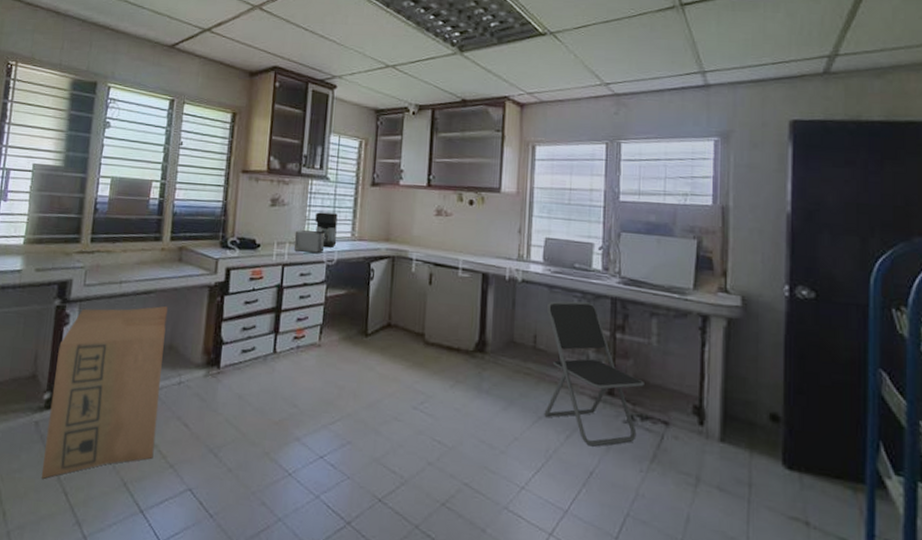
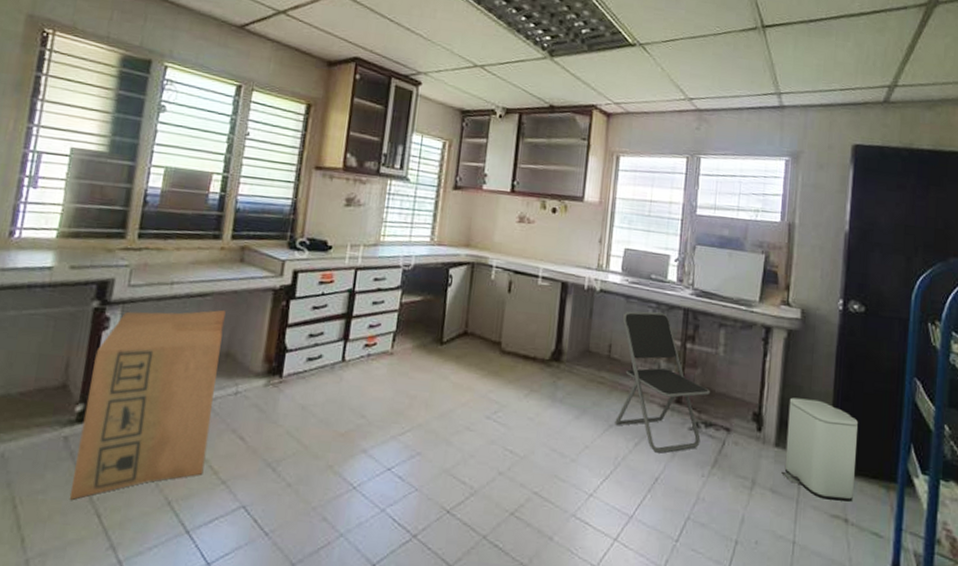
toaster: present [293,230,326,254] -> none [368,232,403,258]
coffee maker: present [315,212,338,248] -> none [392,214,417,252]
pedal bin: none [729,390,816,503] -> present [781,397,859,502]

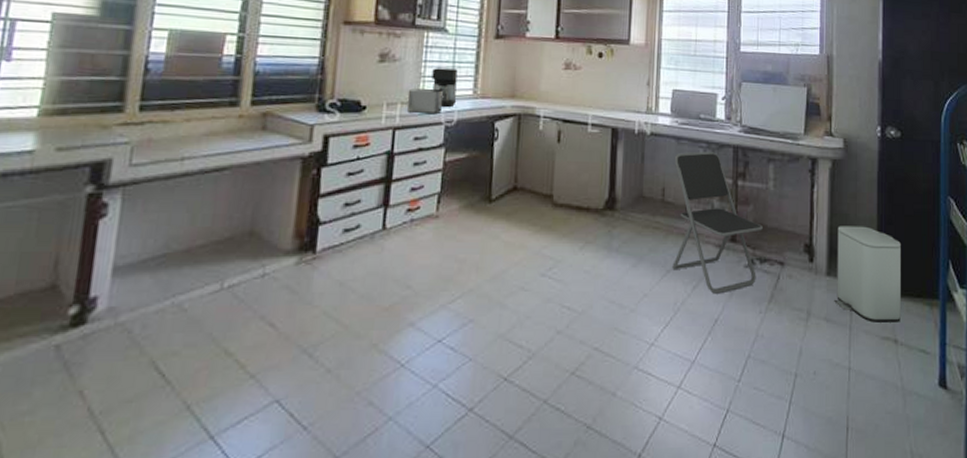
cardboard box: present [69,309,226,500] -> none [64,184,248,418]
toaster: none [368,232,403,258] -> present [406,88,444,115]
coffee maker: none [392,214,417,252] -> present [432,68,458,107]

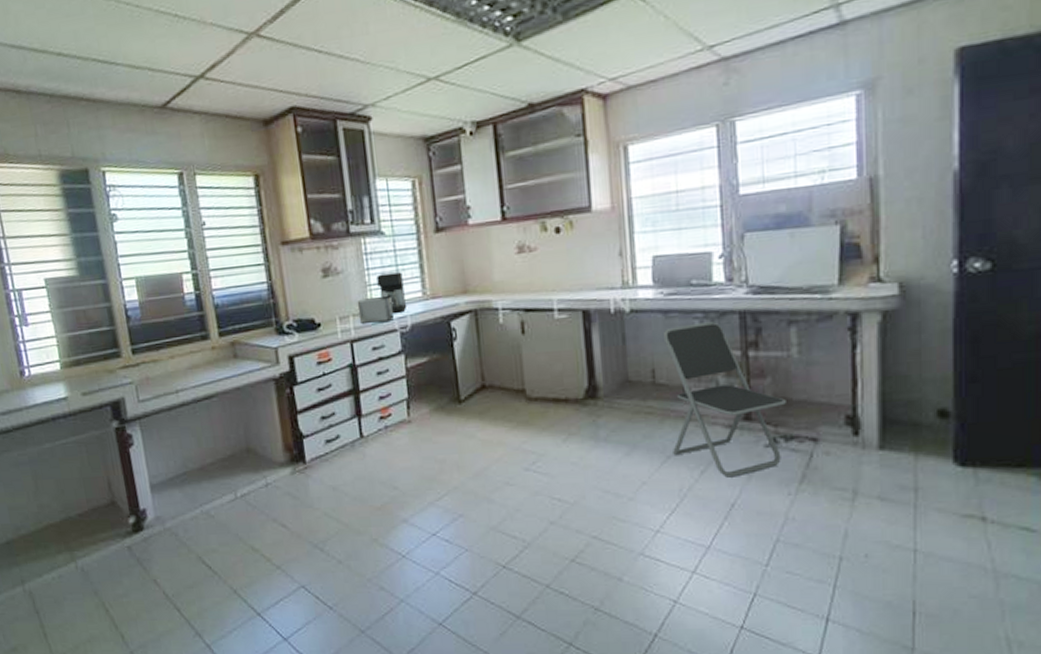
pedal bin: present [834,226,902,323] -> none [891,388,993,499]

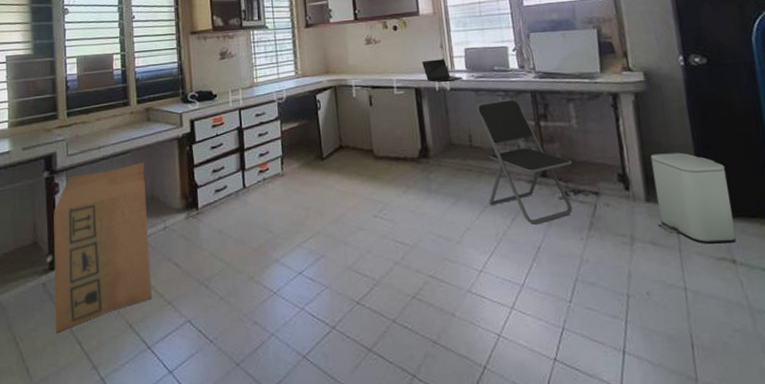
cardboard box: none [129,408,258,599] -> present [53,162,152,333]
toaster: present [357,295,395,325] -> none [245,74,274,96]
coffee maker: present [376,272,408,313] -> none [261,56,284,88]
laptop: none [593,270,648,302] -> present [422,58,463,82]
pedal bin: none [891,388,993,499] -> present [650,152,736,244]

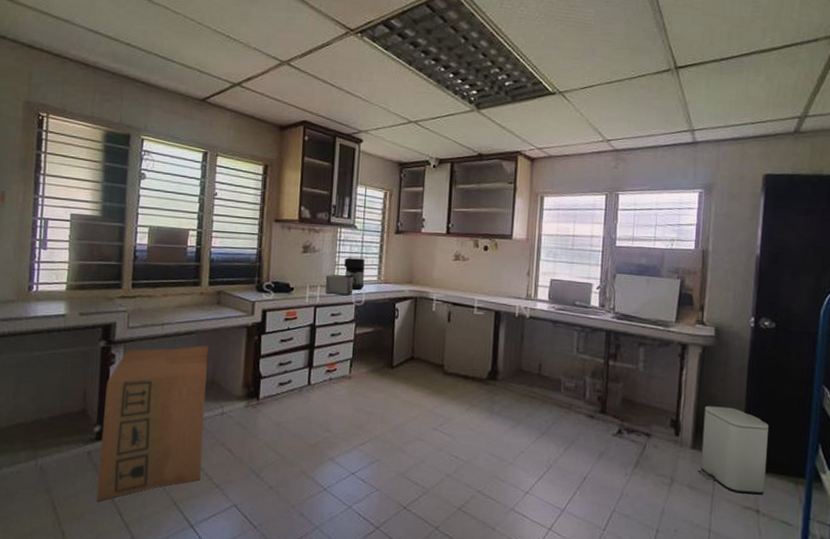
toaster: none [245,74,274,96] -> present [324,274,354,296]
coffee maker: none [261,56,284,88] -> present [344,258,365,290]
laptop: present [422,58,463,82] -> none [506,285,544,310]
folding chair: present [475,99,573,225] -> none [546,334,631,456]

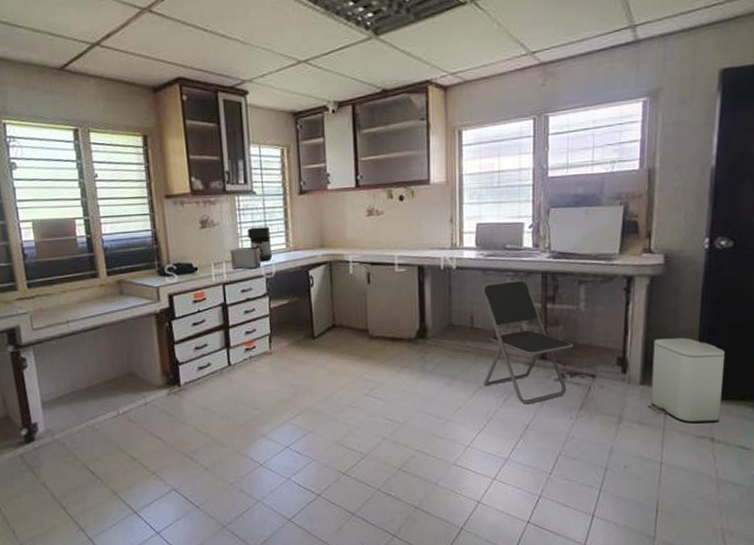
cardboard box: present [96,345,209,502] -> none [23,337,136,500]
folding chair: none [546,334,631,456] -> present [481,279,573,404]

